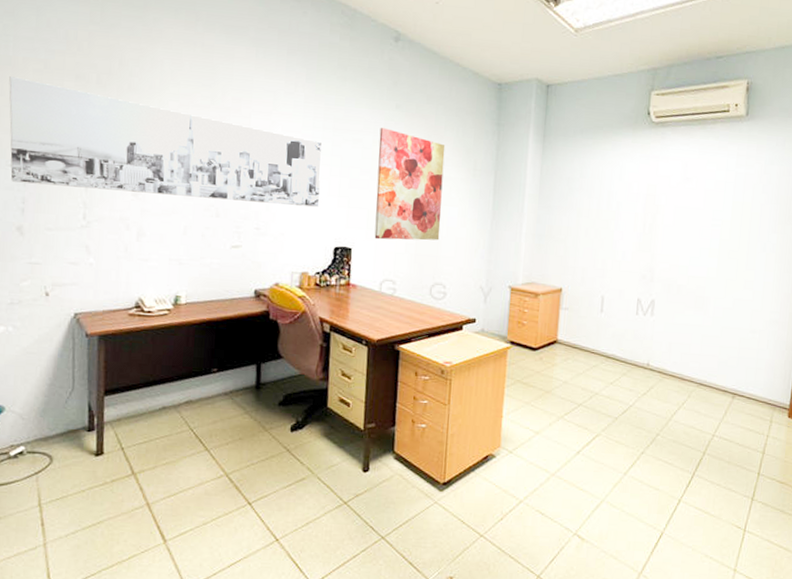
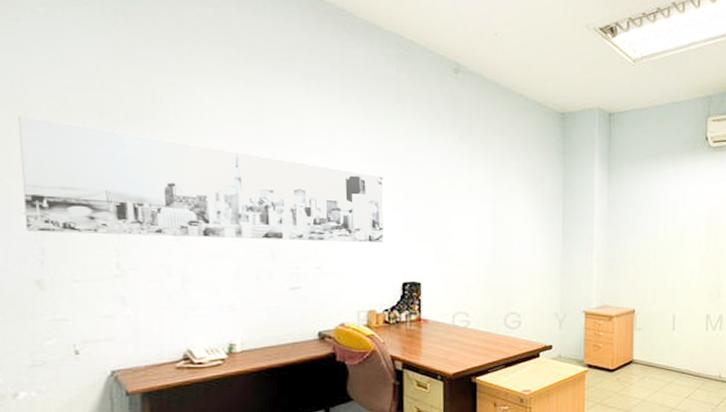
wall art: present [374,128,446,241] -> none [443,160,512,272]

